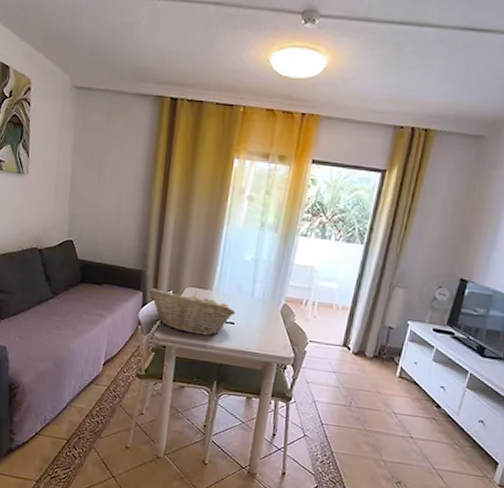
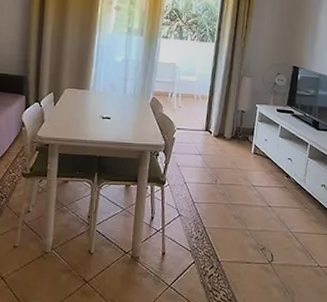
fruit basket: present [148,288,236,336] -> none [30,92,111,132]

